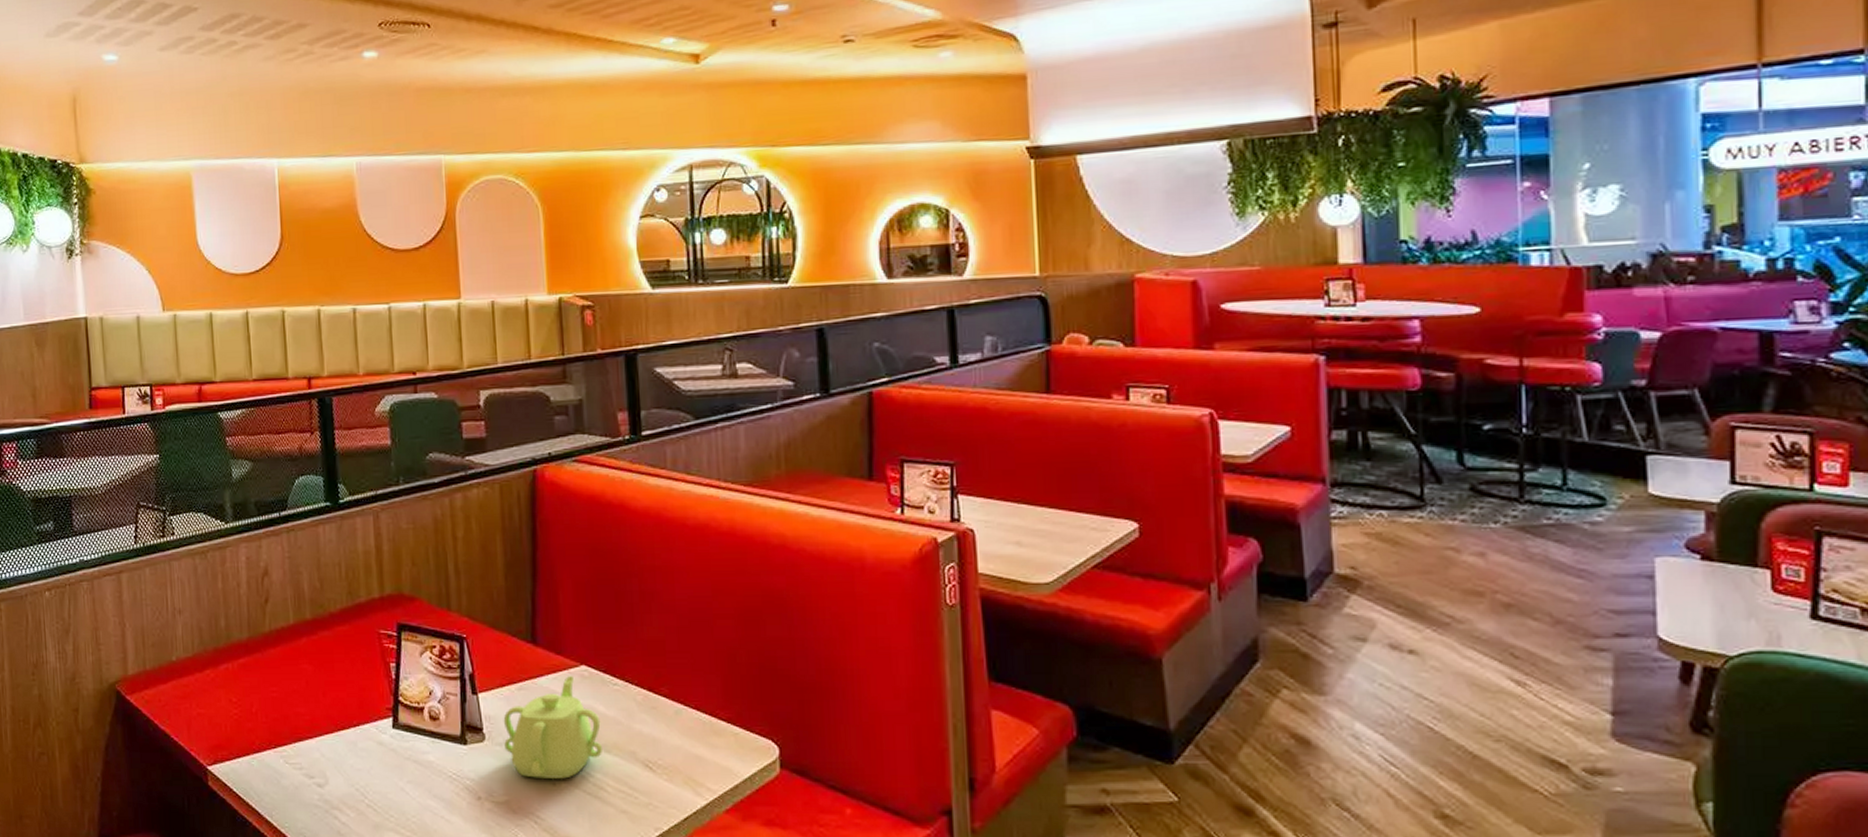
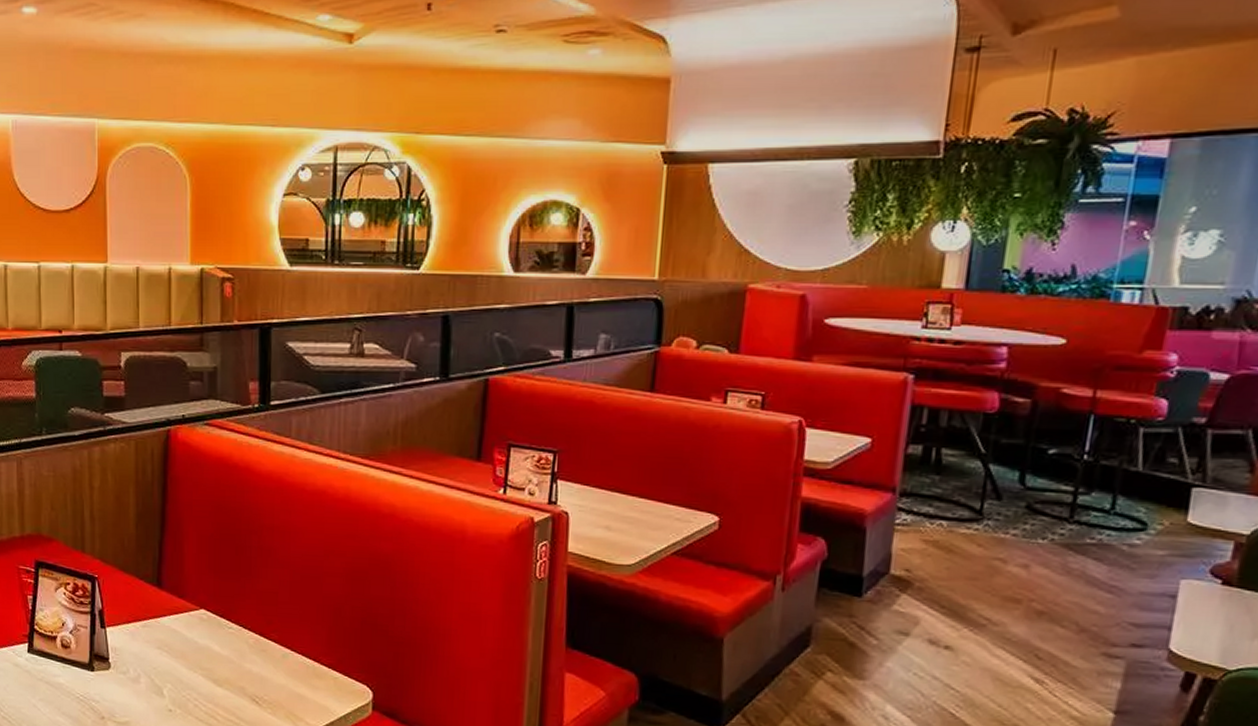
teapot: present [503,676,604,779] -> none [127,618,216,706]

